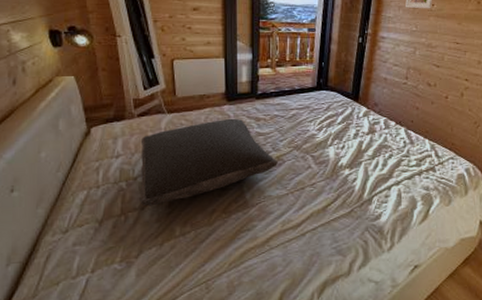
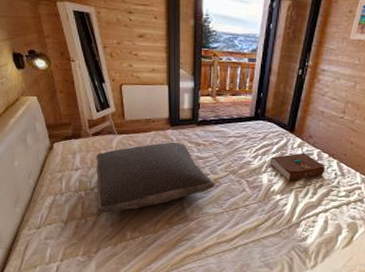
book: none [336,122,394,153] -> present [270,153,326,181]

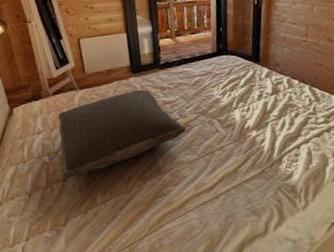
book: present [270,153,326,181] -> none [240,82,299,114]

